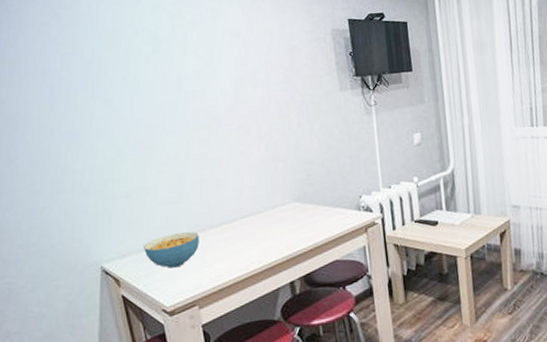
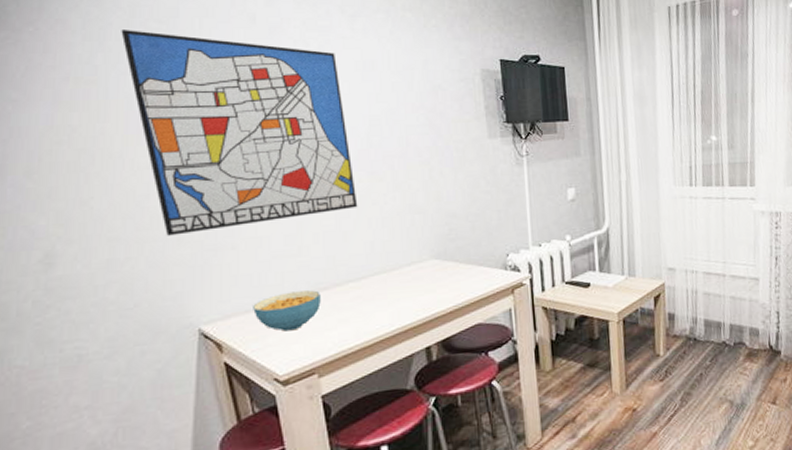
wall art: none [36,16,228,188] -> present [121,30,358,236]

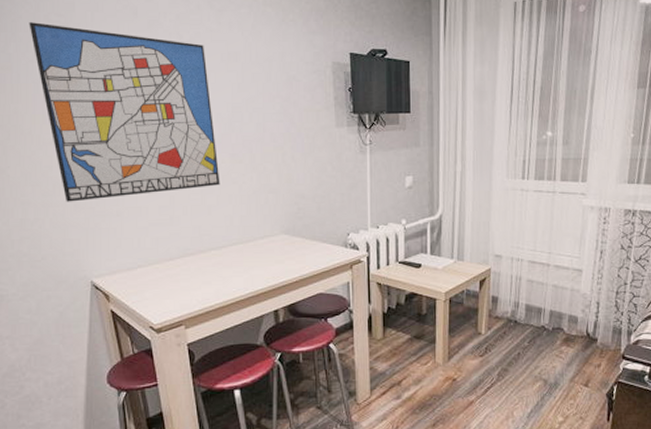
cereal bowl: present [253,290,321,332] -> none [134,255,188,288]

